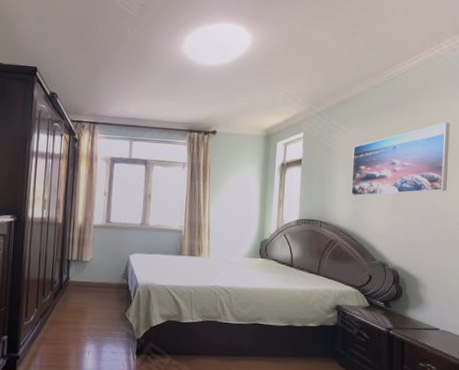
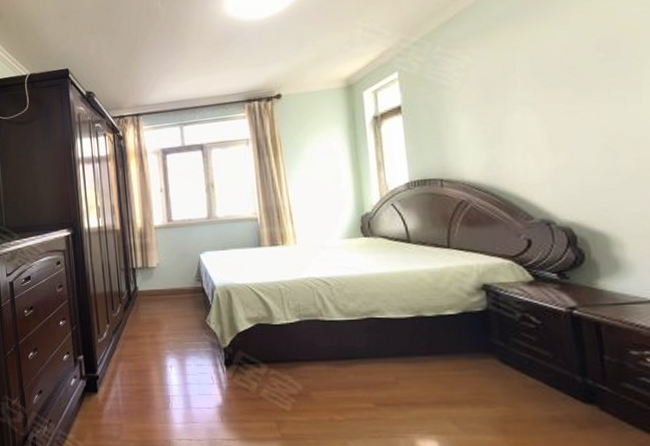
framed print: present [351,122,450,197] -> none [474,10,637,140]

